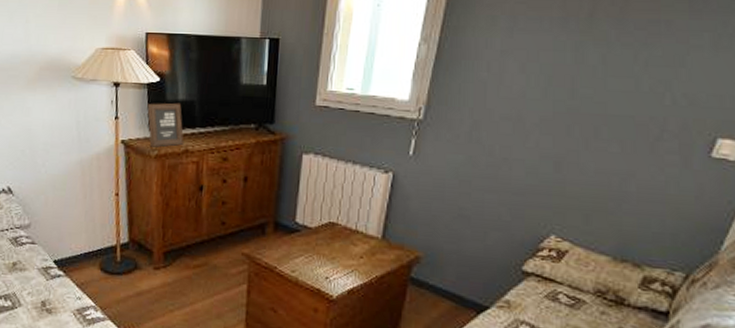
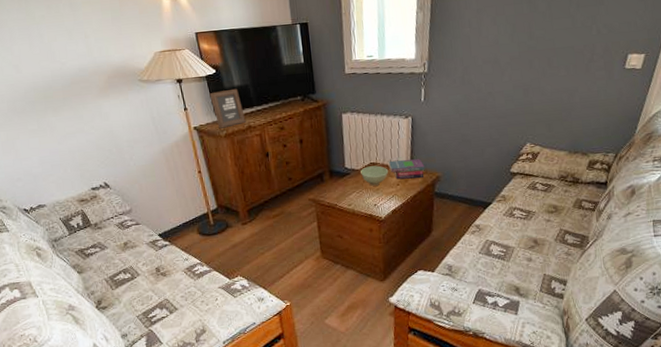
bowl: none [314,226,352,253] -> present [360,165,389,186]
books: none [352,224,401,254] -> present [388,159,425,180]

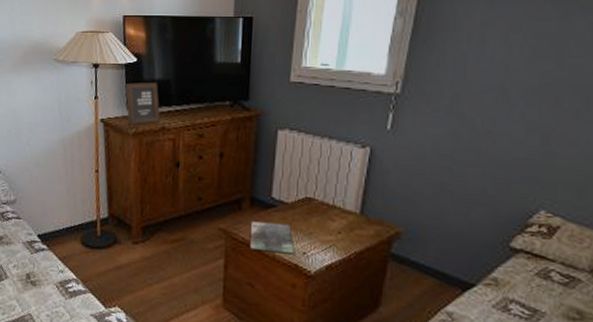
magazine: none [332,186,368,211] -> present [249,221,294,255]
bowl: present [360,165,389,186] -> none [291,201,329,228]
books: present [388,159,425,180] -> none [329,199,380,229]

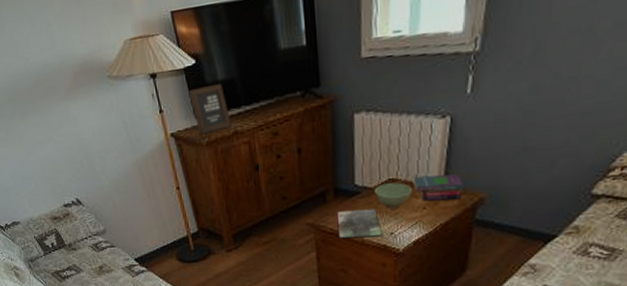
bowl: none [291,201,329,228] -> present [375,182,413,209]
books: none [329,199,380,229] -> present [413,174,464,202]

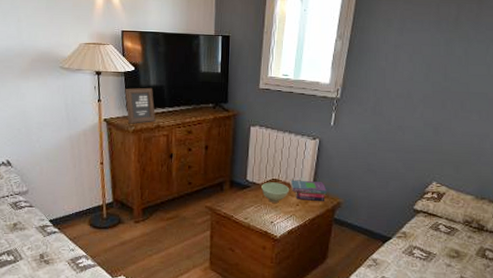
magazine: present [336,209,382,239] -> none [230,199,264,224]

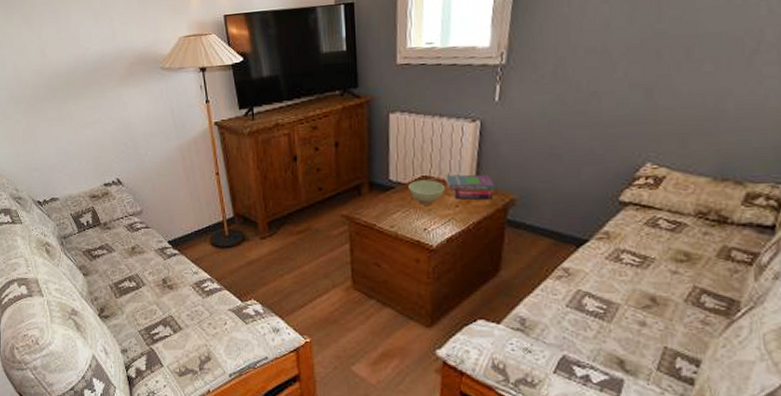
picture frame: present [125,87,156,124] -> none [235,79,274,125]

